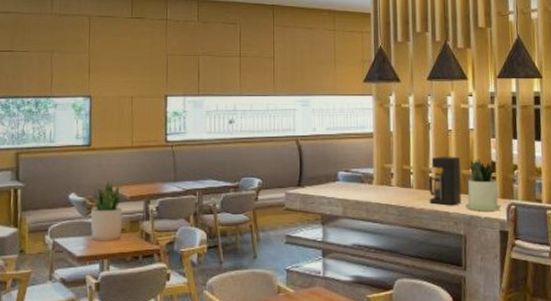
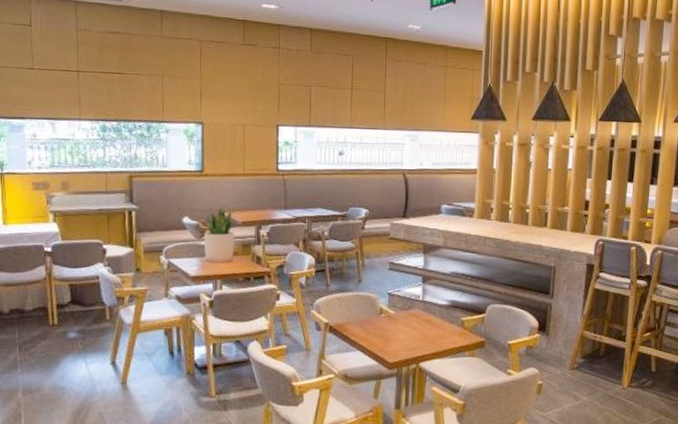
coffee maker: present [428,156,462,206] -> none [524,193,557,240]
planter: present [464,159,501,211] -> none [557,197,590,246]

